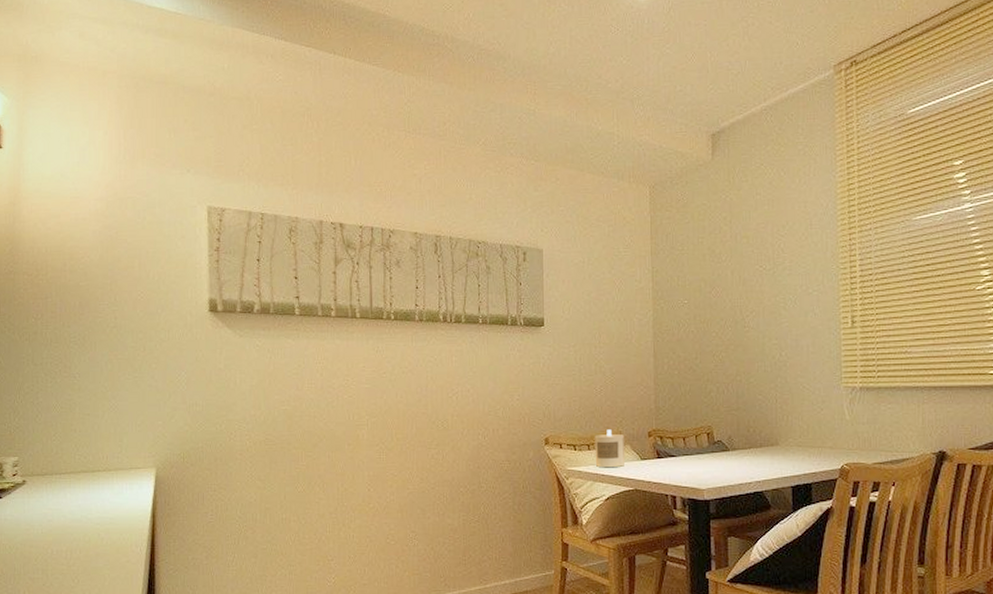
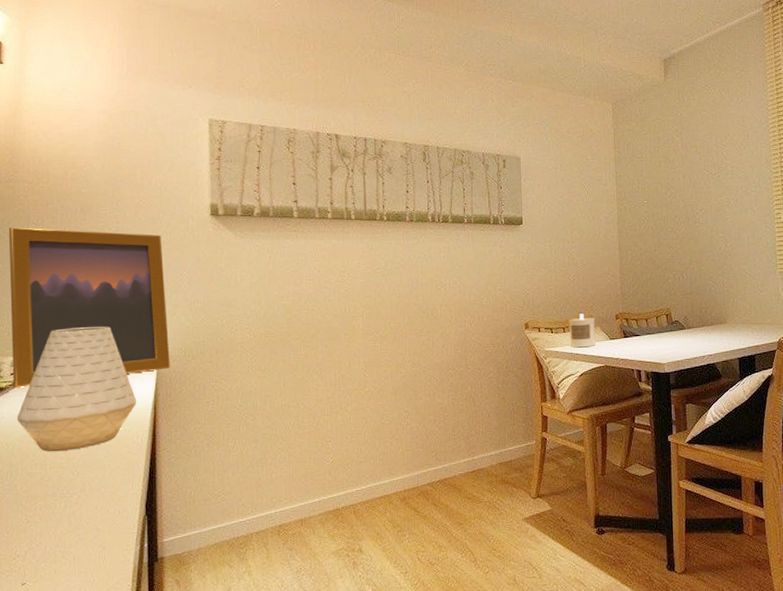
picture frame: none [9,322,168,490] -> present [8,227,170,388]
vase: none [19,428,136,558] -> present [17,326,137,452]

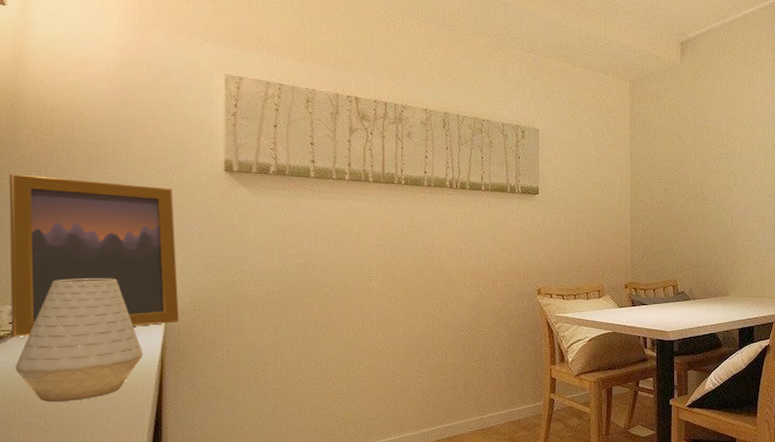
candle: present [569,314,597,348] -> none [580,282,606,314]

